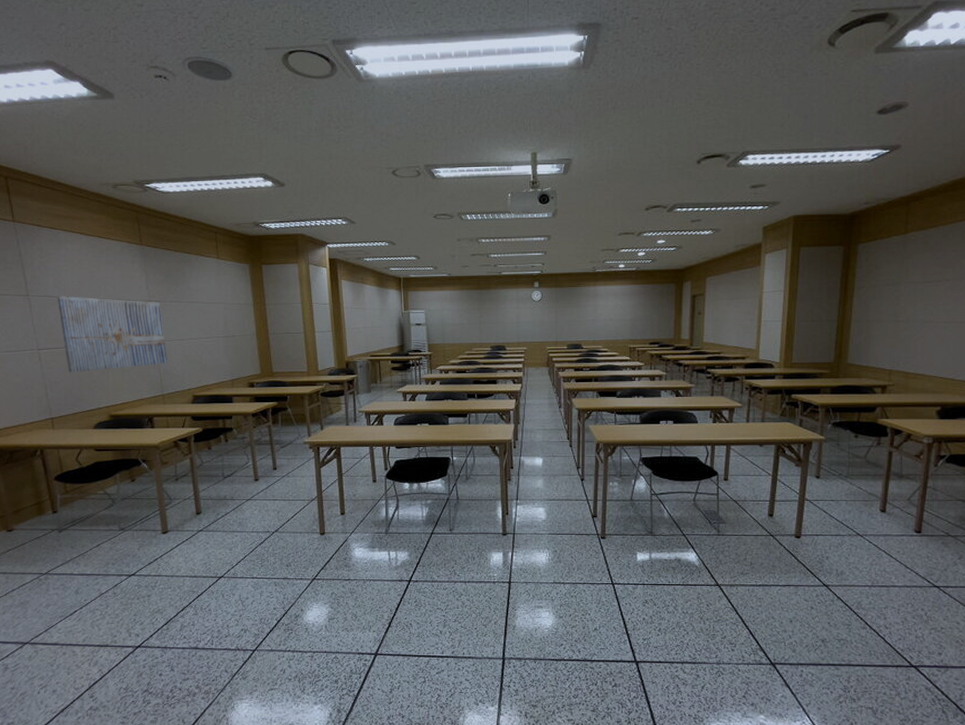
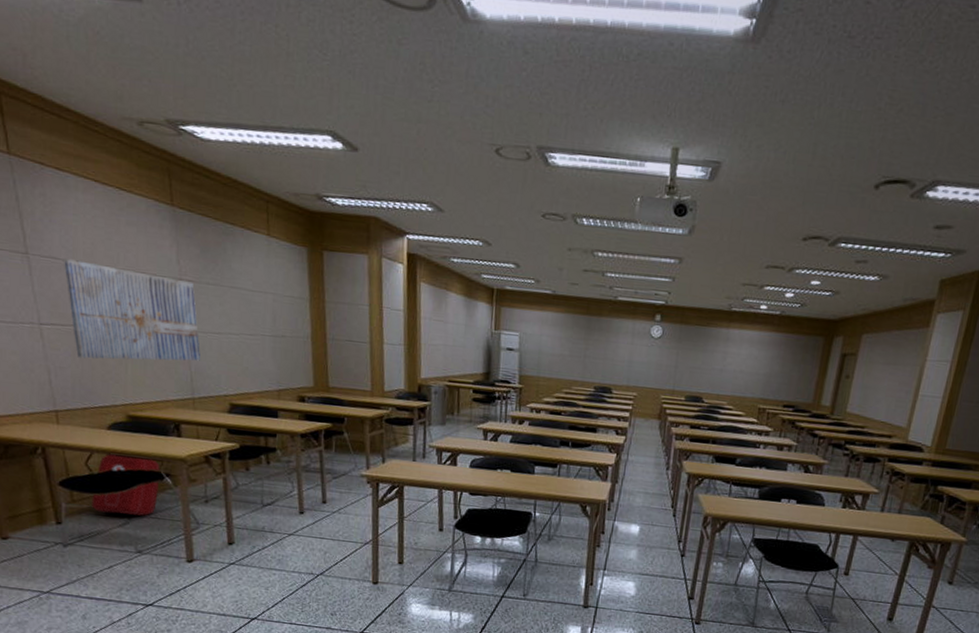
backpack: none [82,449,138,499] -> present [92,454,160,516]

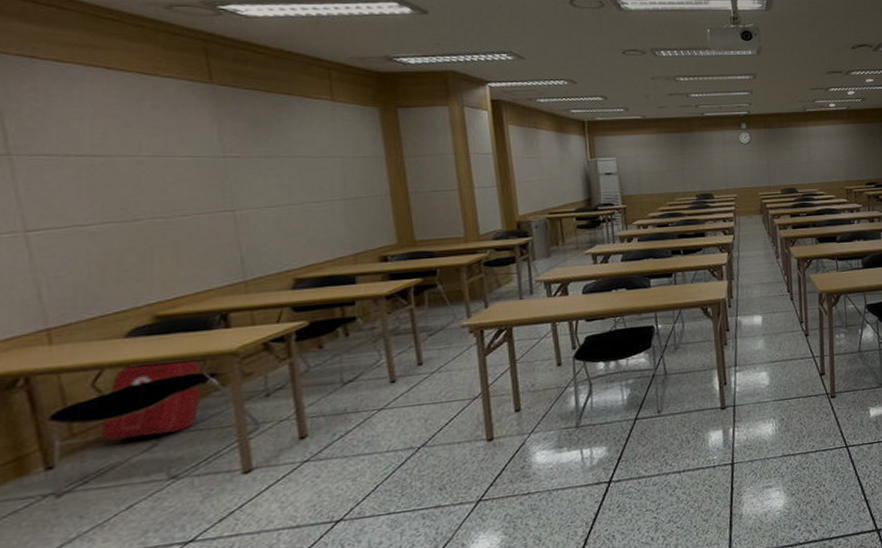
wall art: present [63,259,200,361] -> none [61,153,253,262]

